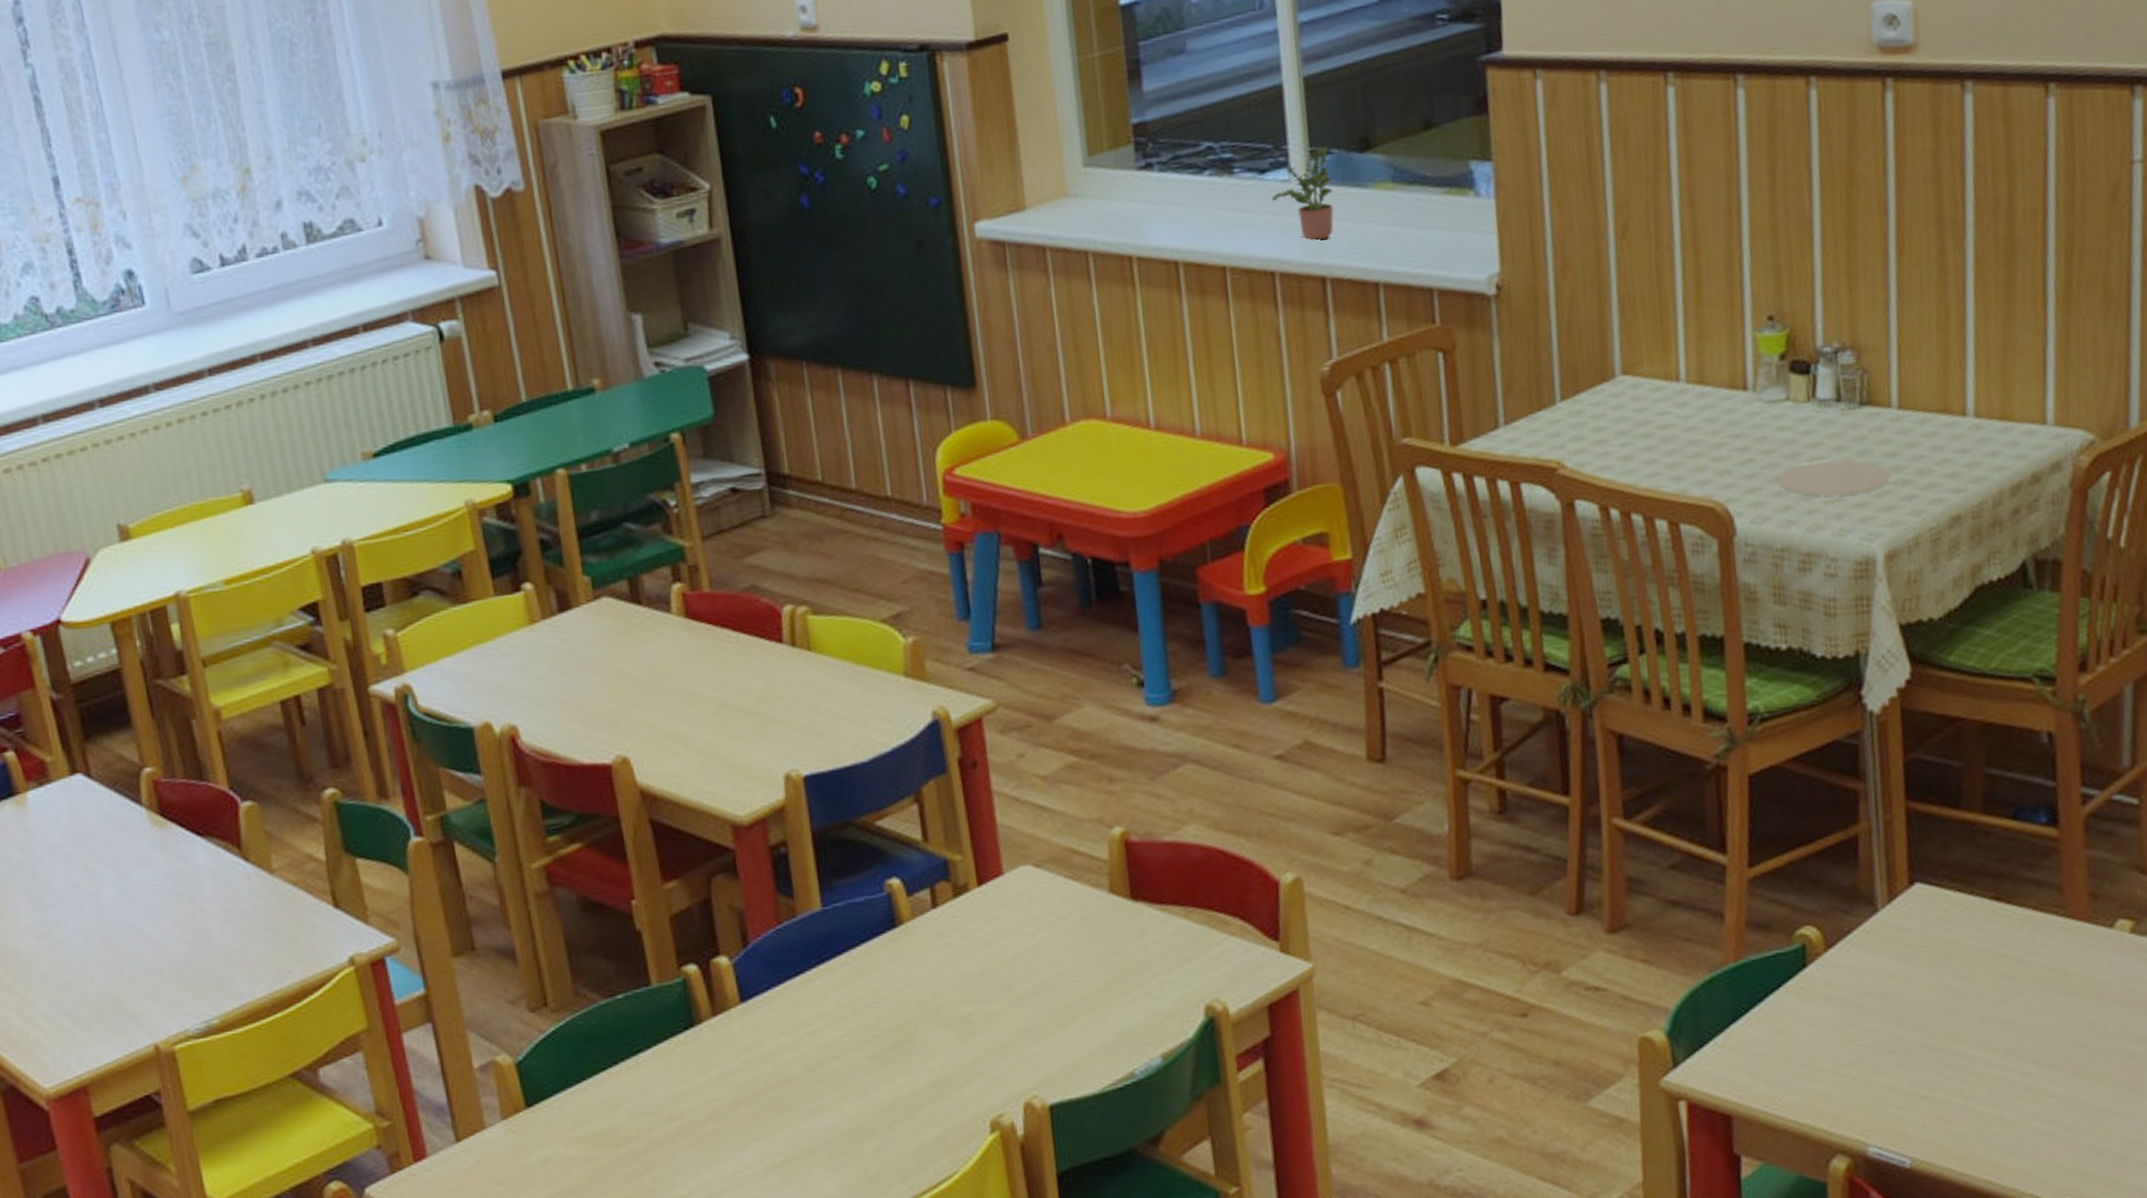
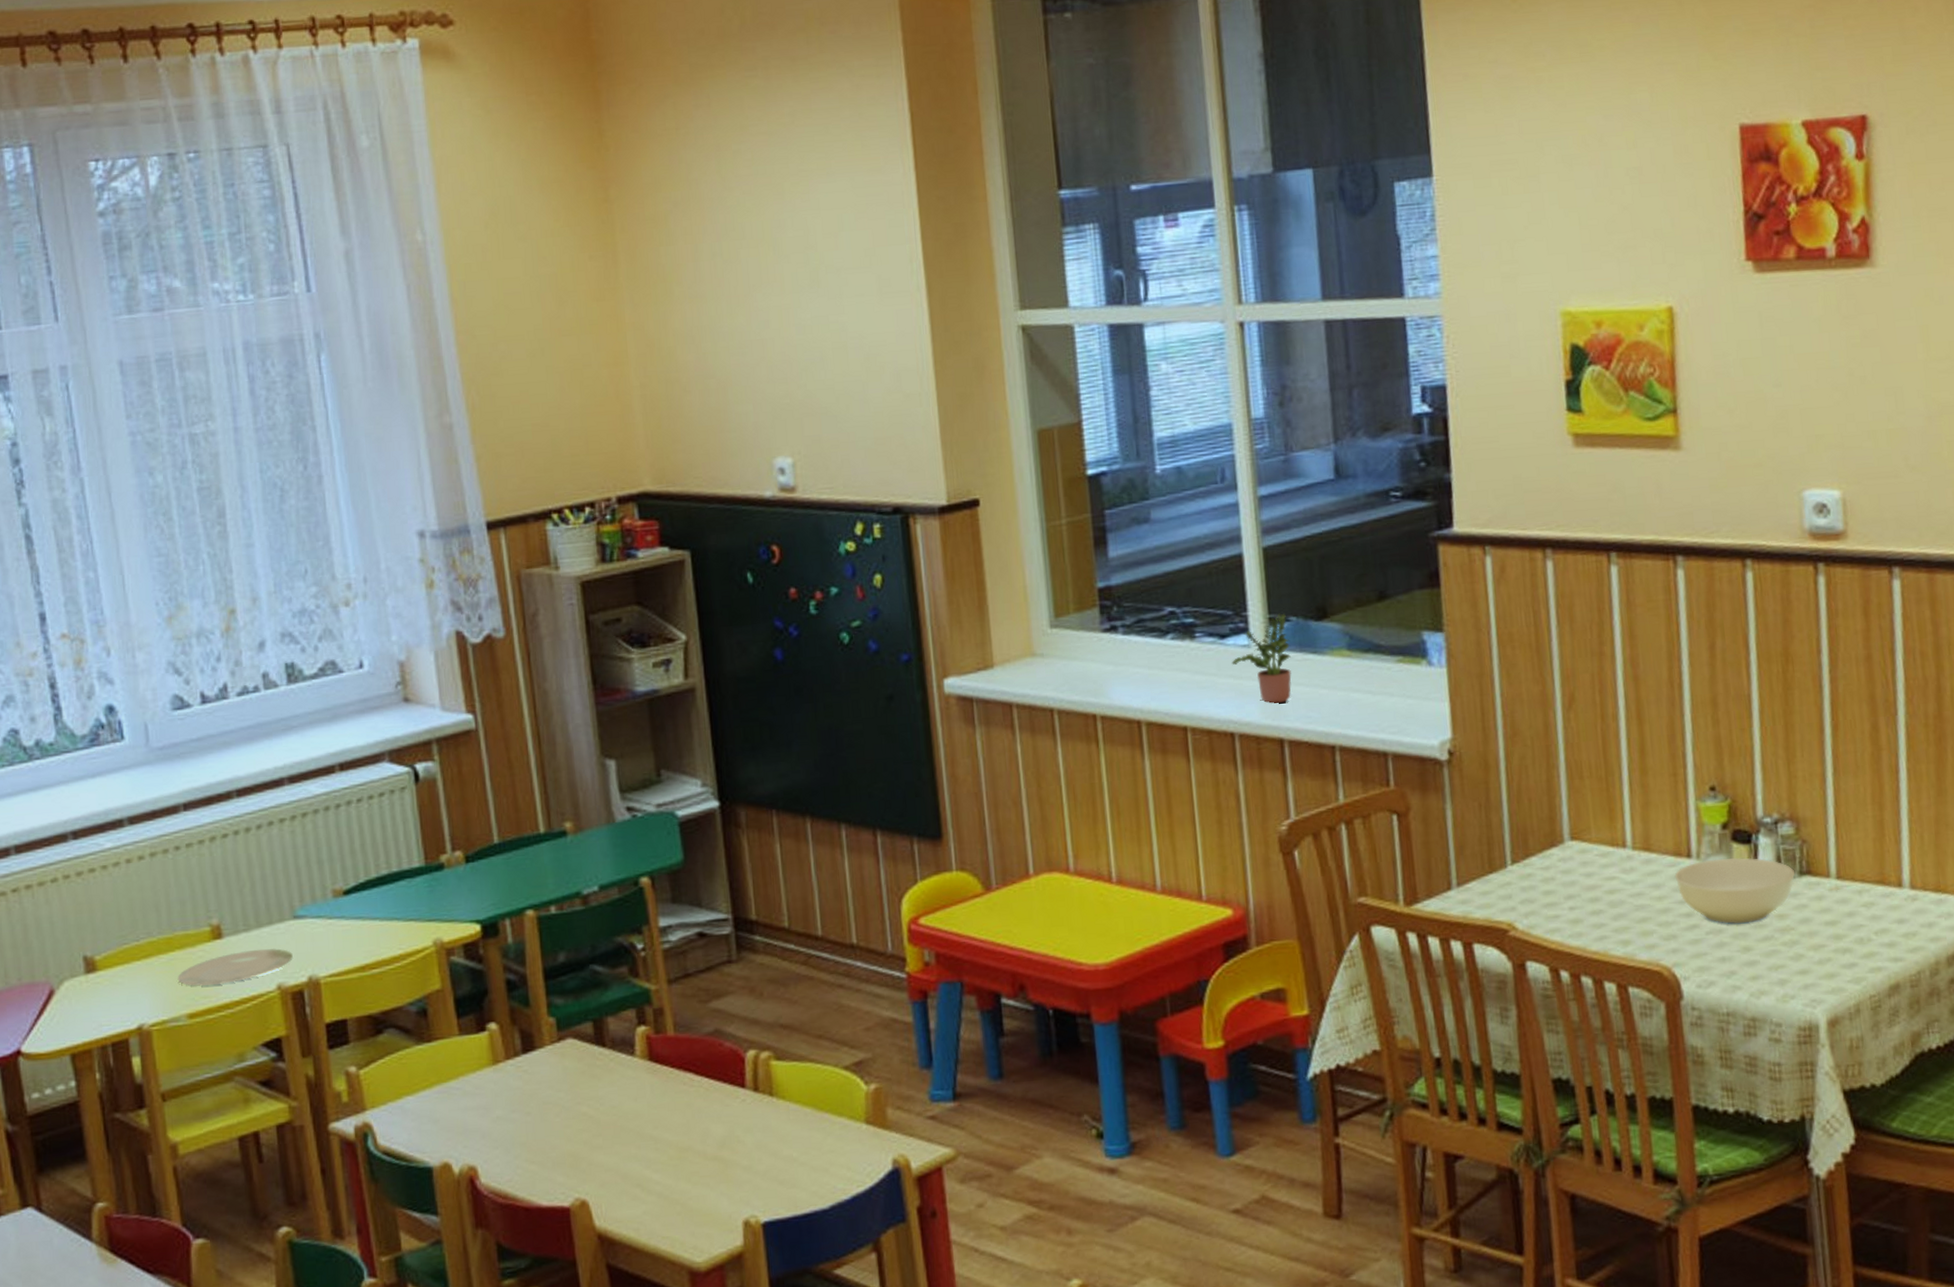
plate: none [211,513,325,552] -> present [177,948,293,986]
bowl: none [1729,388,1855,457] -> present [1674,857,1796,924]
plate: present [1777,460,1891,497] -> none [1722,927,1832,963]

